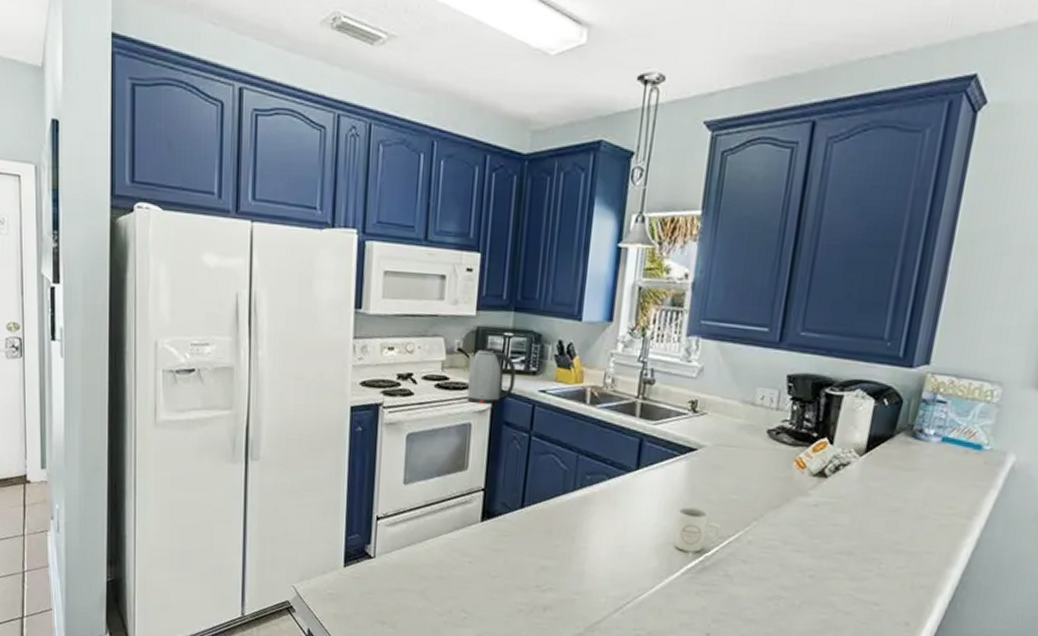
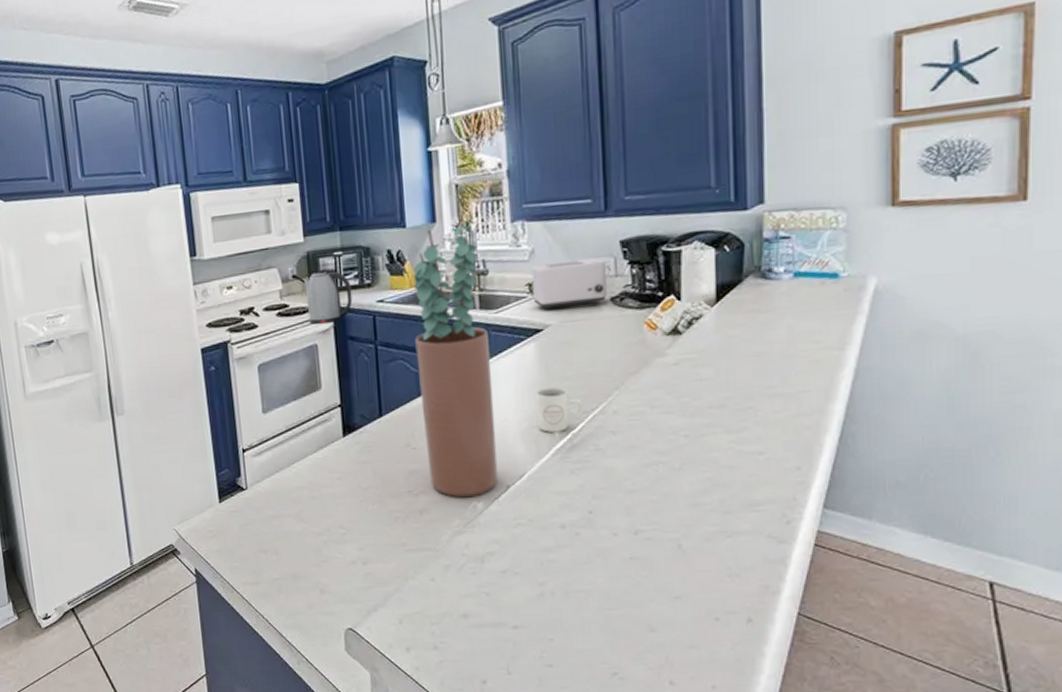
vase: none [559,314,649,602] -> present [413,209,499,498]
toaster: none [693,383,771,432] -> present [531,258,608,308]

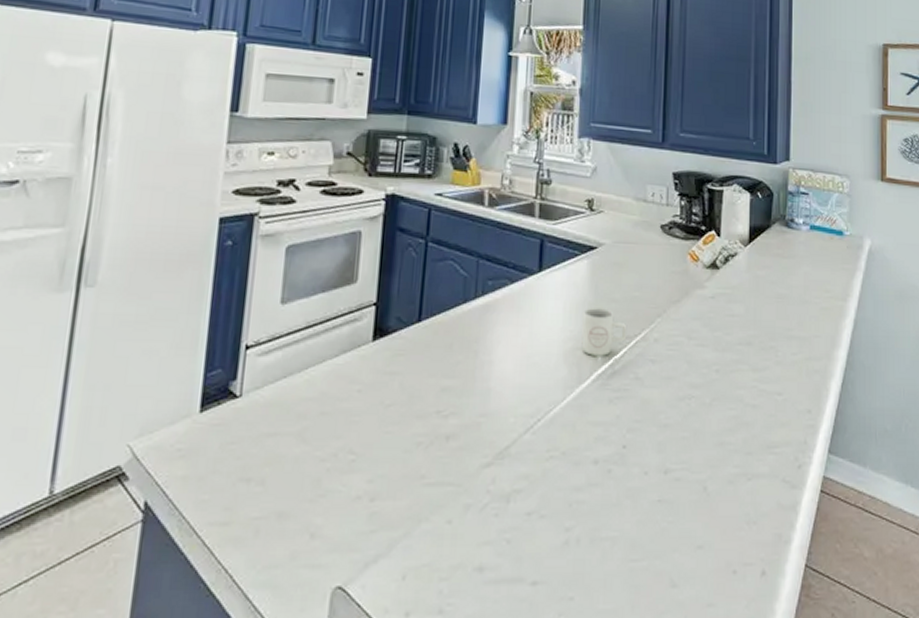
kettle: present [304,270,353,325] -> none [357,152,411,211]
vase: present [413,209,499,498] -> none [463,117,545,423]
toaster: present [531,258,608,308] -> none [590,182,660,227]

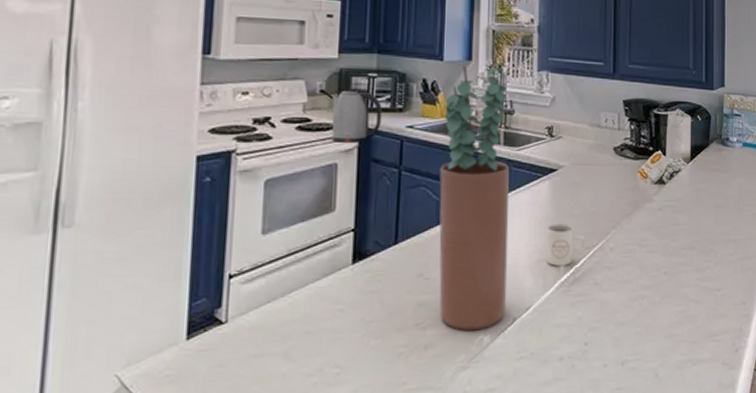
kettle: none [357,152,411,211] -> present [331,89,382,144]
vase: none [463,117,545,423] -> present [439,53,510,331]

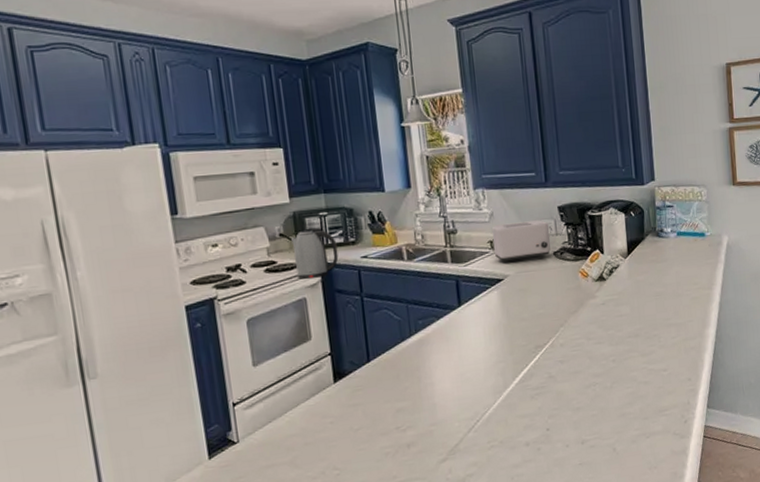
vase: present [439,53,510,331] -> none [392,178,474,429]
mug: present [545,224,586,266] -> none [500,327,538,366]
toaster: none [551,110,612,151] -> present [491,220,551,261]

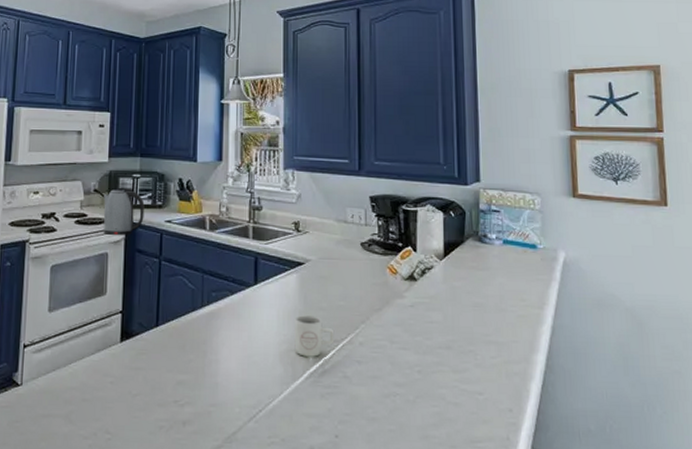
toaster: present [491,220,551,261] -> none [297,207,359,245]
mug: none [500,327,538,366] -> present [294,315,335,357]

